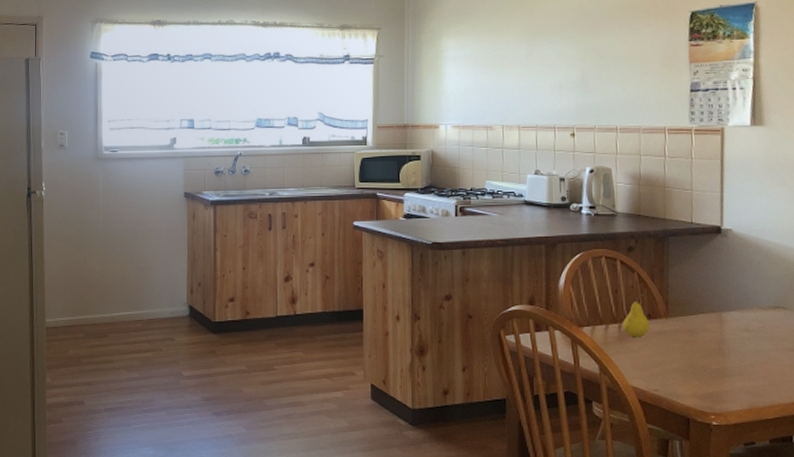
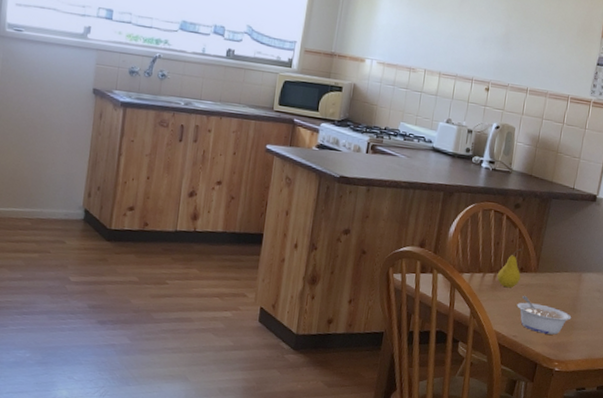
legume: none [651,345,720,384] -> present [517,296,572,335]

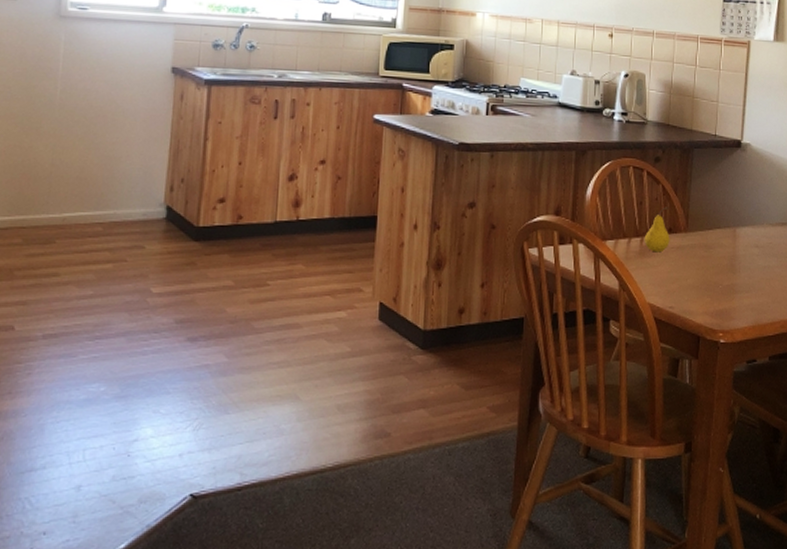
legume: present [517,296,572,335] -> none [669,260,731,301]

